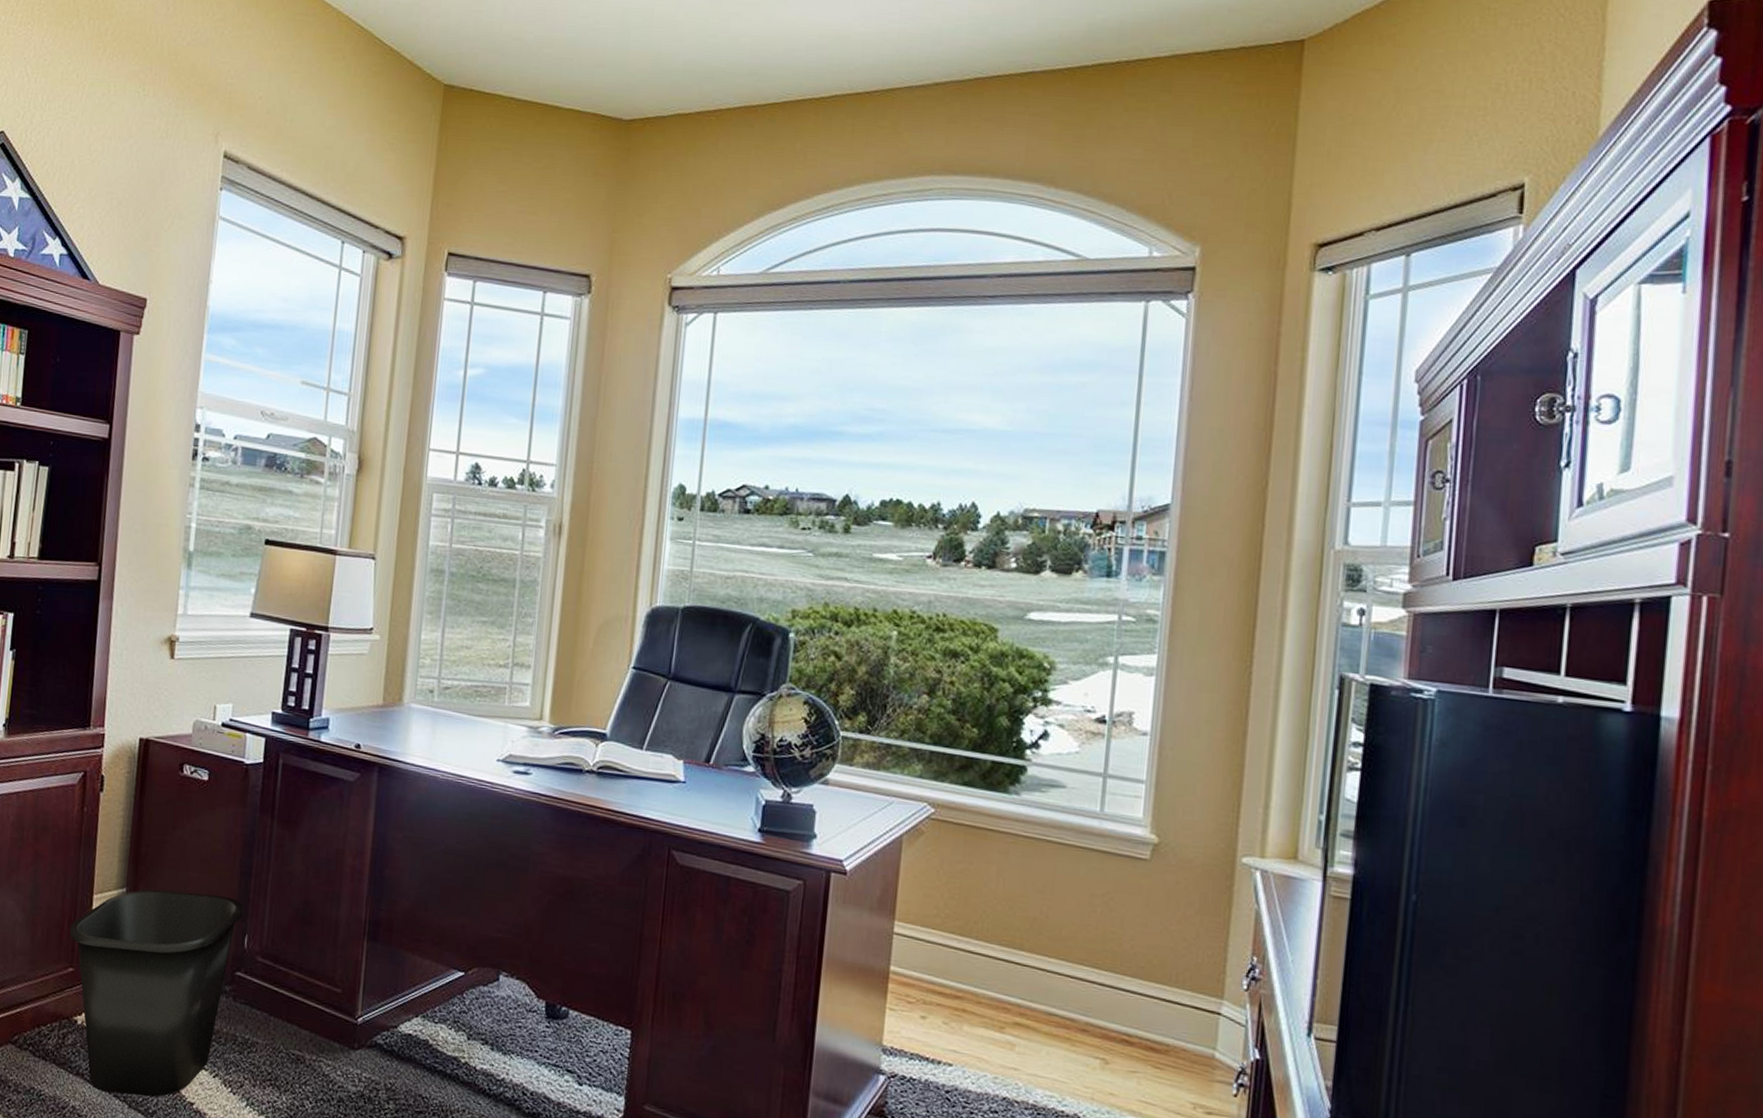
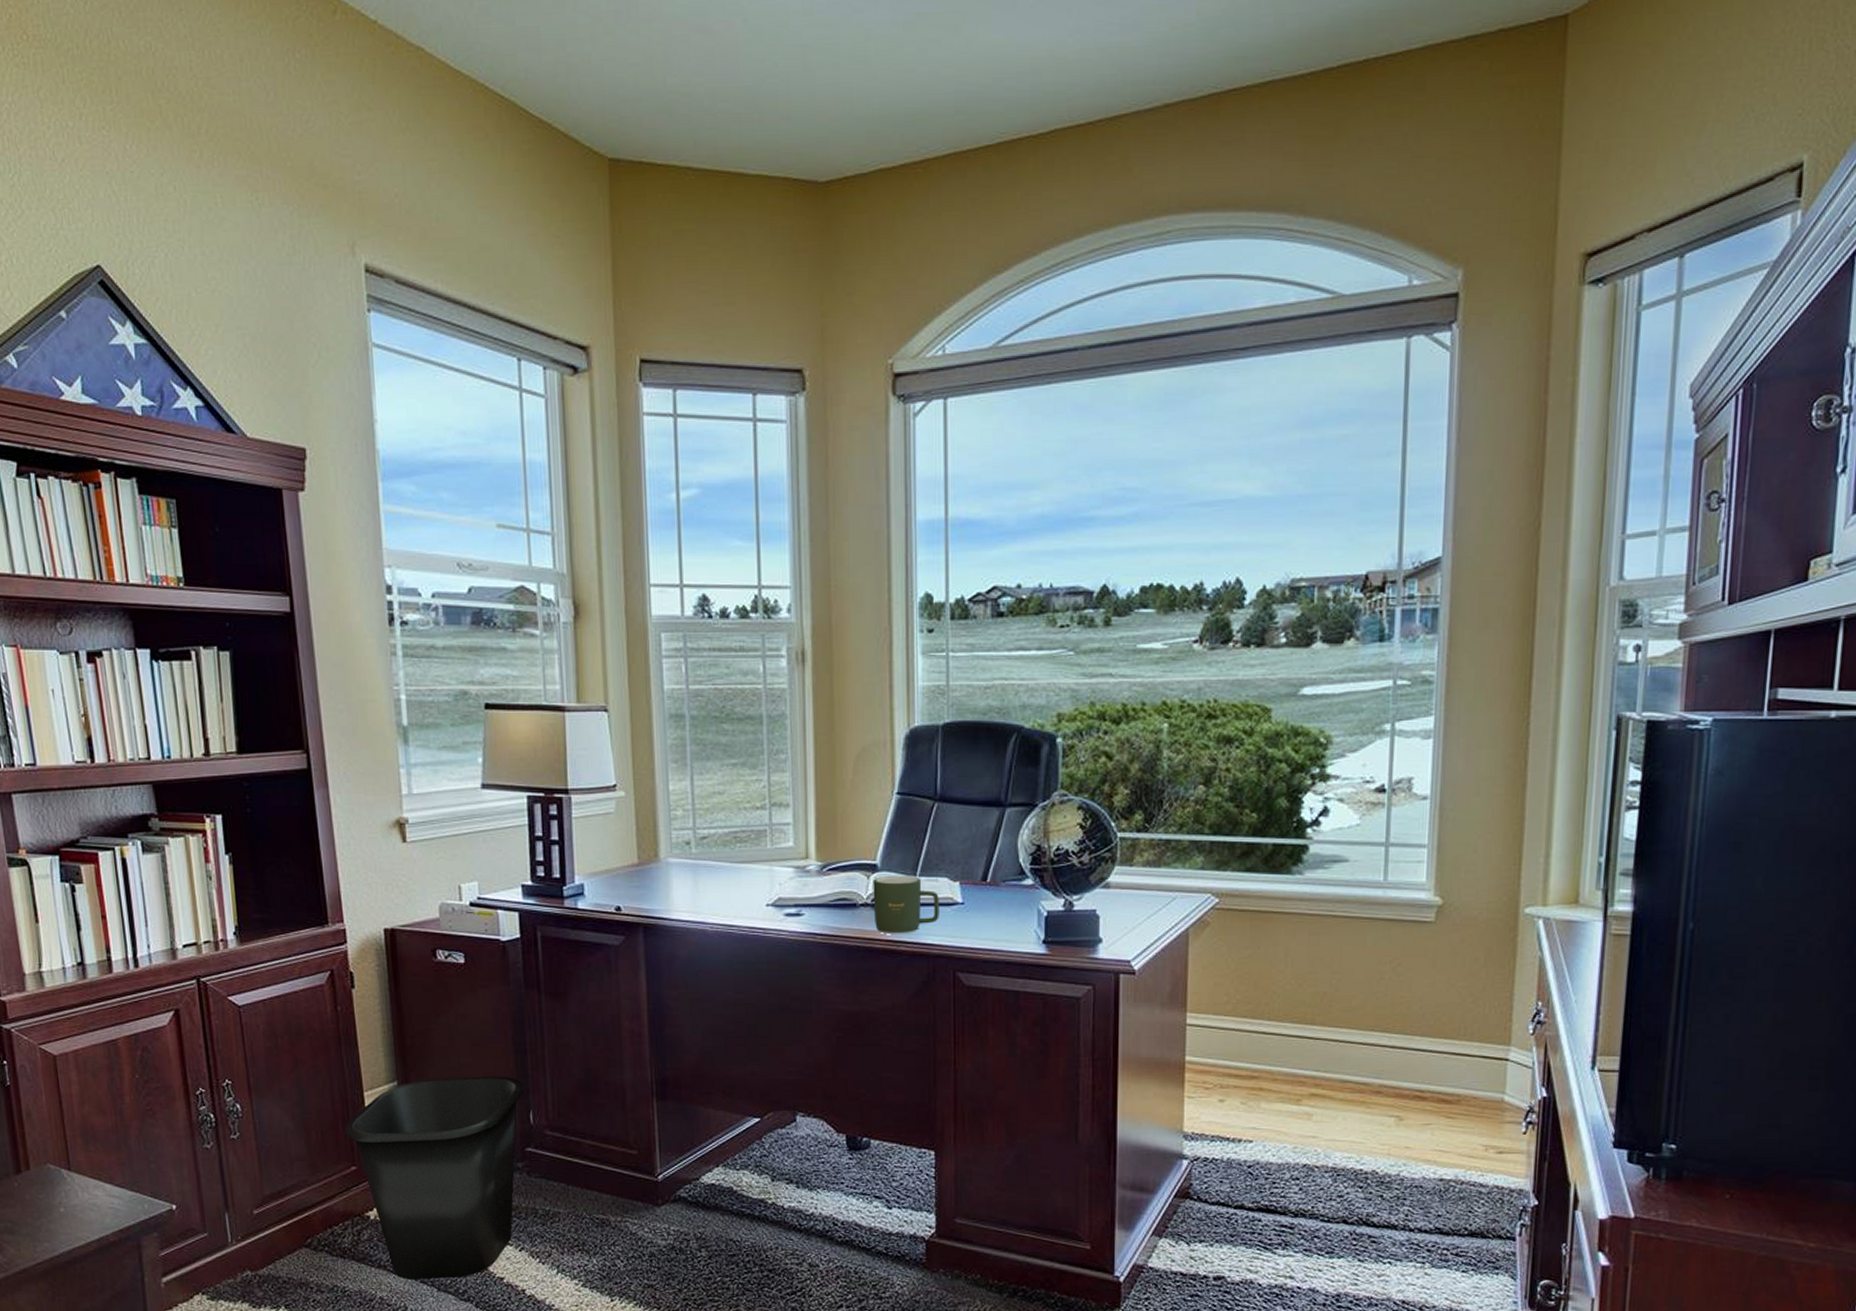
mug: none [597,745,662,806] -> present [873,875,939,935]

